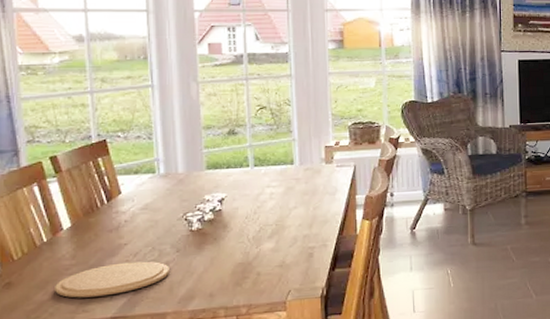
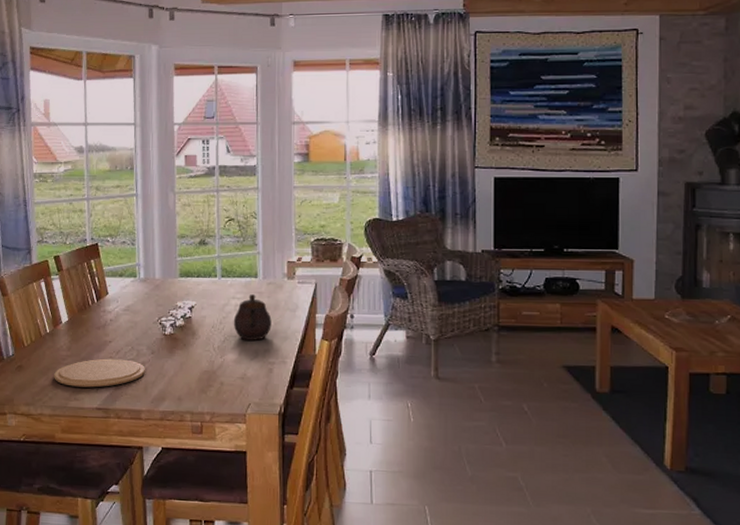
teapot: none [269,181,310,228] -> present [233,294,272,341]

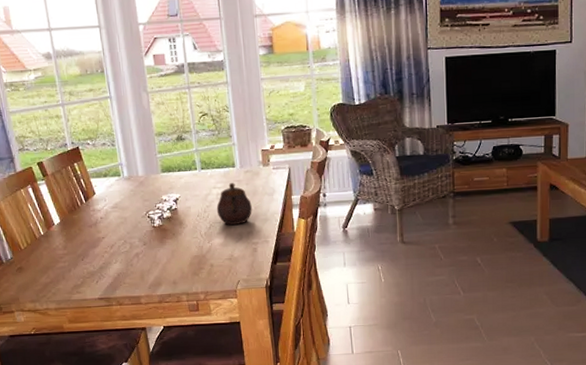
plate: present [54,358,145,388] -> none [54,252,140,282]

